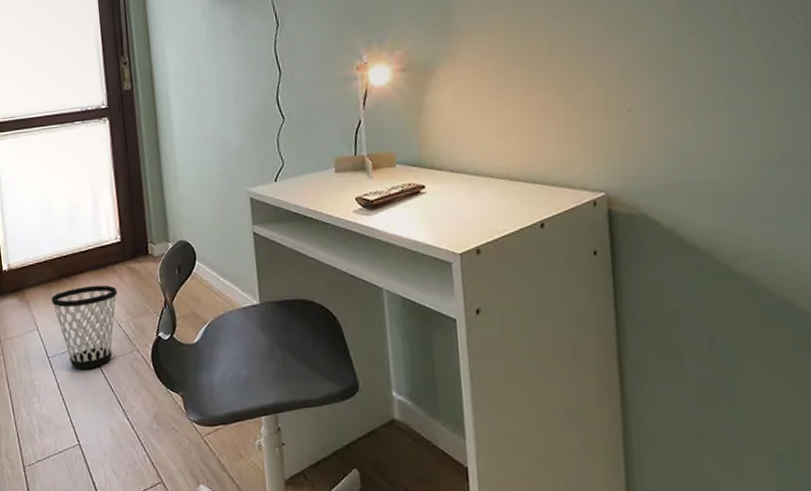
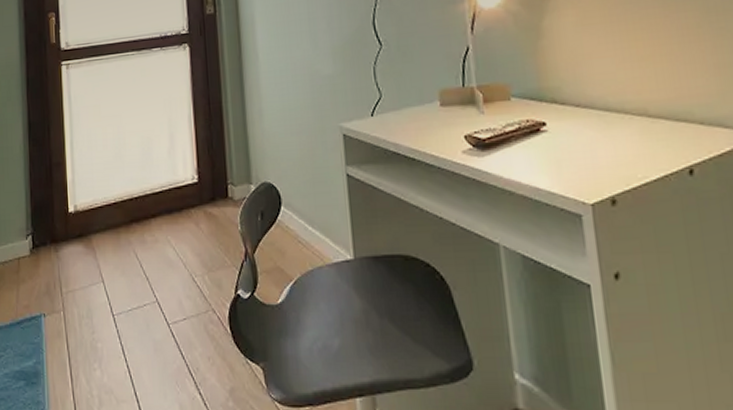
wastebasket: present [51,285,118,370] -> none [119,231,193,331]

